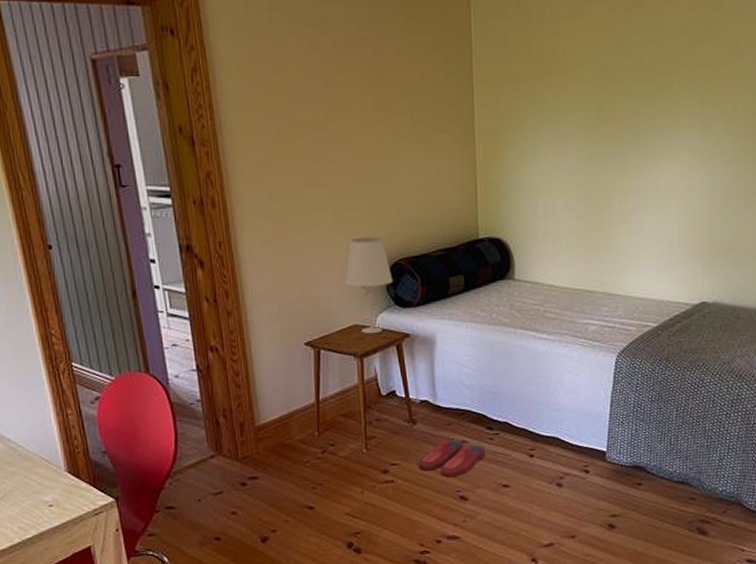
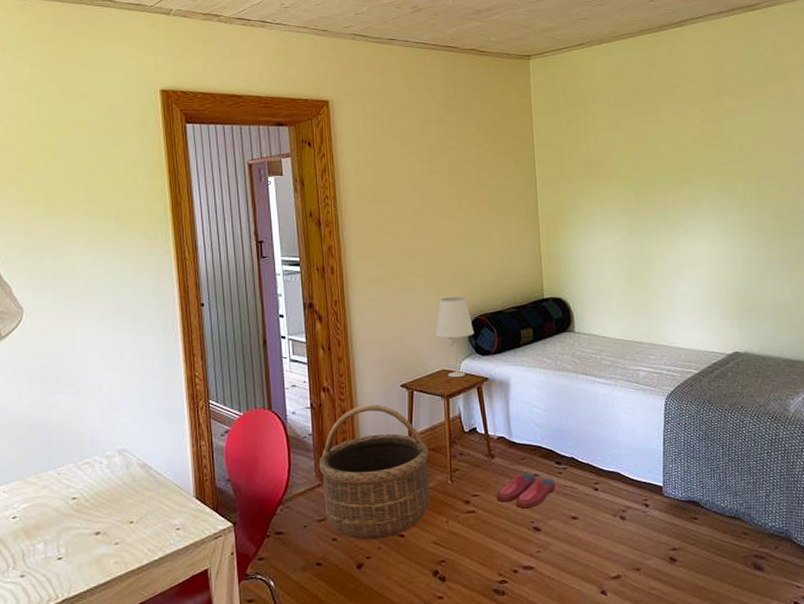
basket: none [210,366,342,513] -> present [318,405,430,540]

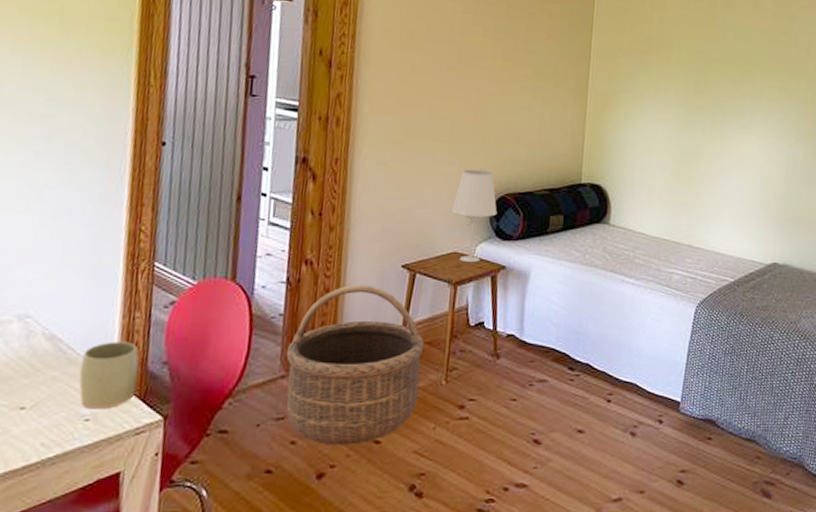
mug: none [167,465,210,520] -> present [78,341,140,409]
slippers: present [496,473,555,509] -> none [496,378,564,418]

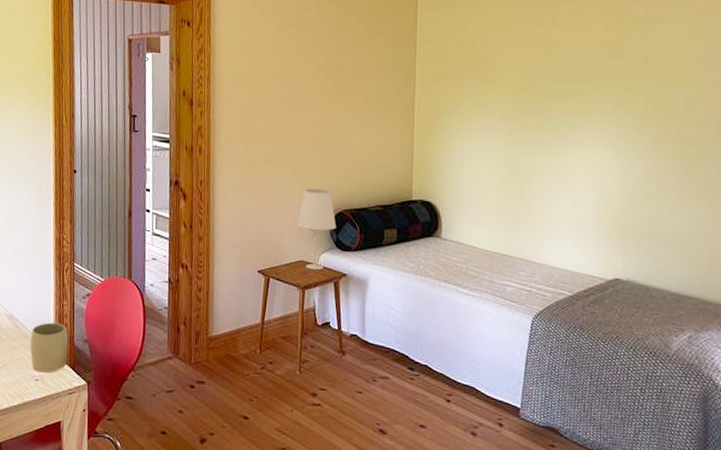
basket: present [285,285,424,445] -> none [171,286,280,418]

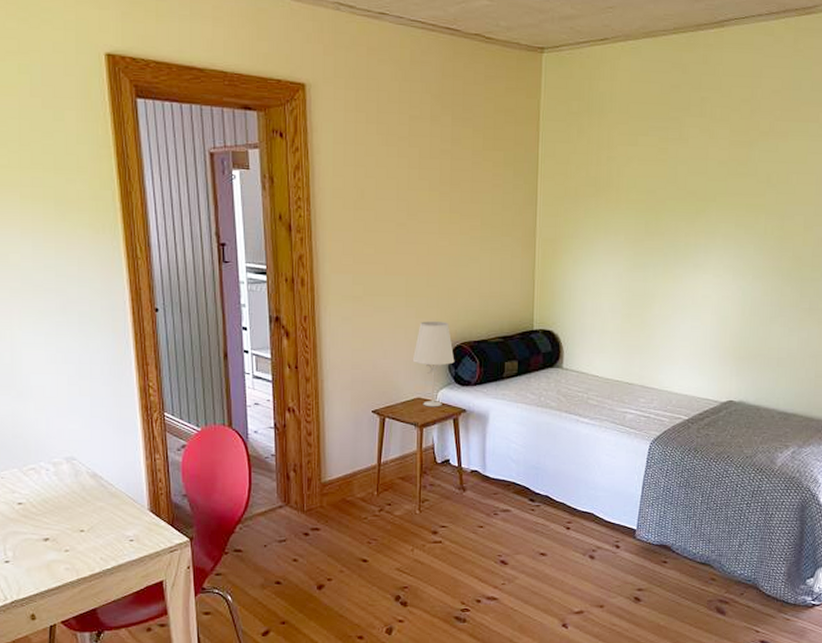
mug: present [29,322,69,373] -> none [120,478,165,532]

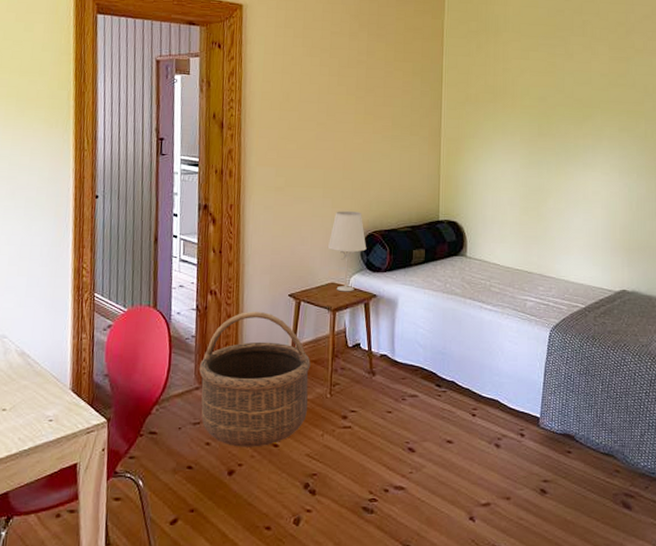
basket: none [281,429,398,563] -> present [198,312,311,447]

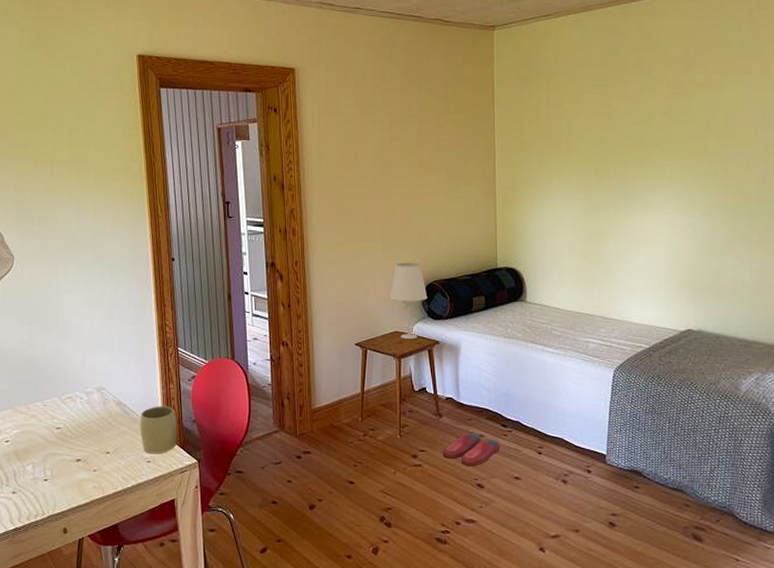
mug: none [43,357,87,412] -> present [140,406,177,454]
basket: present [198,312,311,447] -> none [276,361,380,484]
slippers: none [374,393,433,429] -> present [442,434,499,466]

